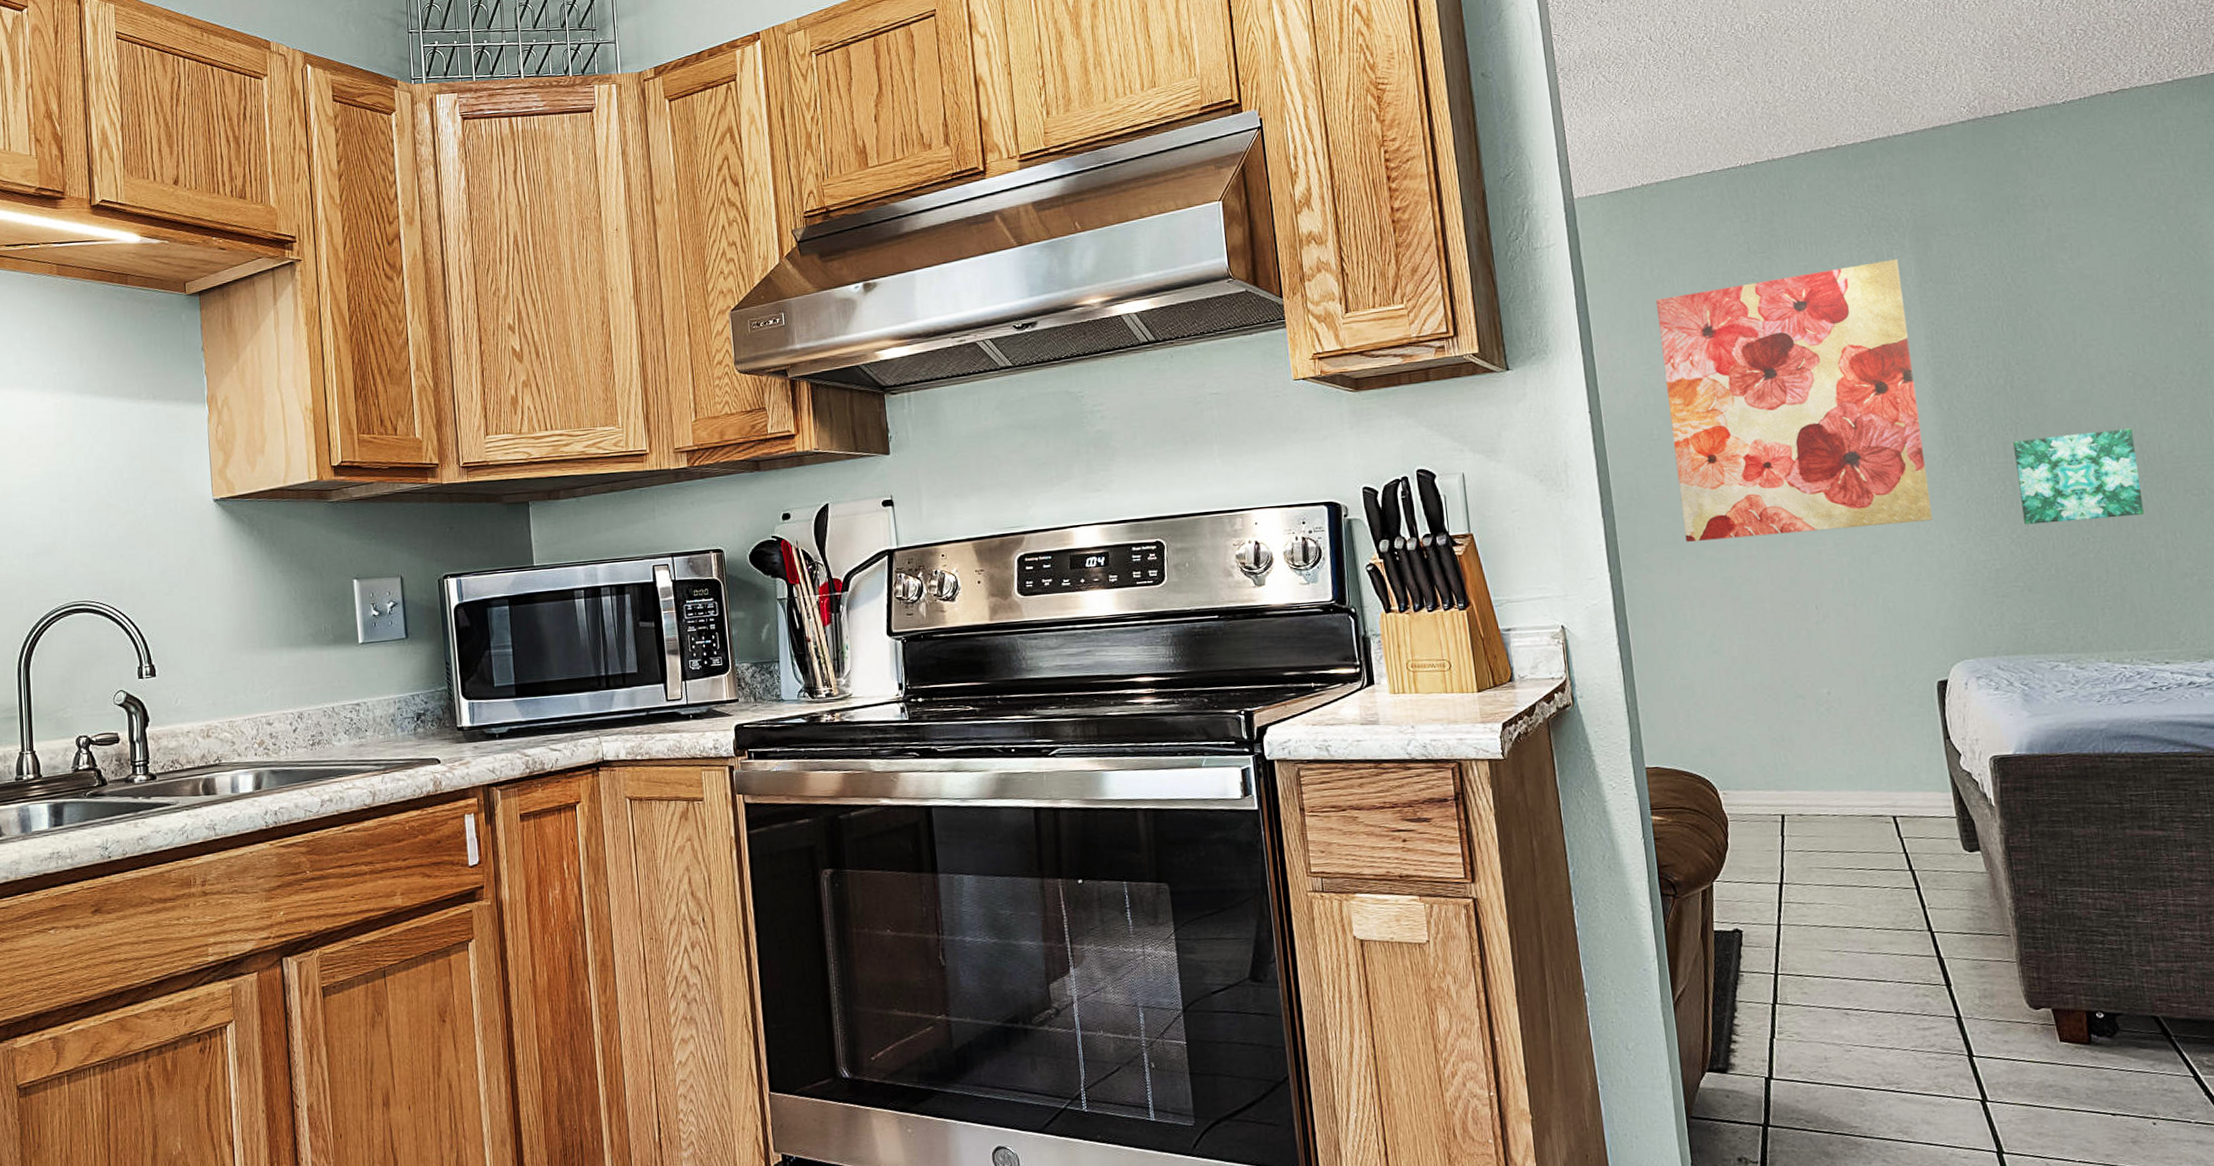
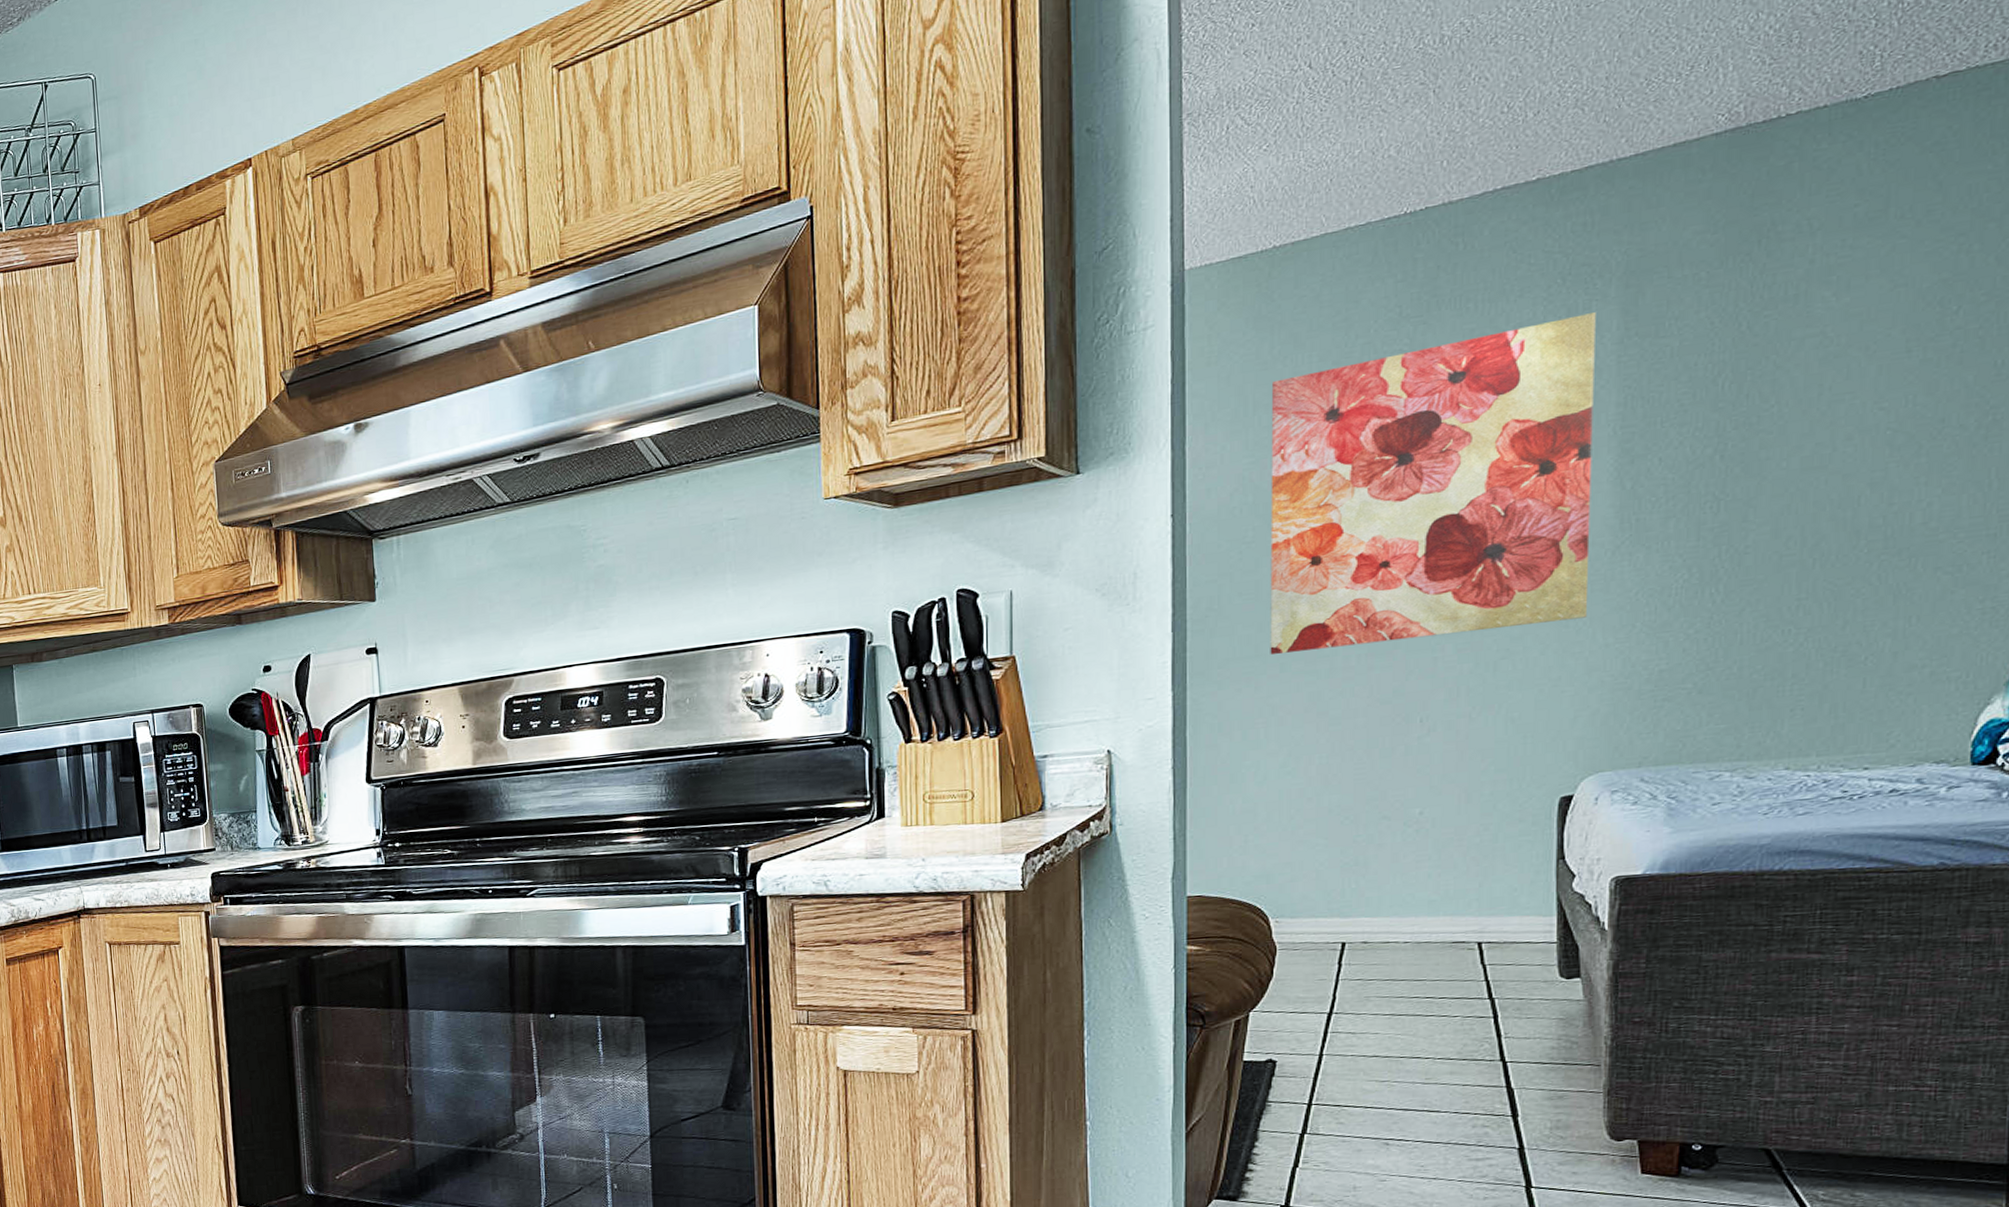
wall art: present [2013,428,2144,525] -> none [1708,497,1878,618]

